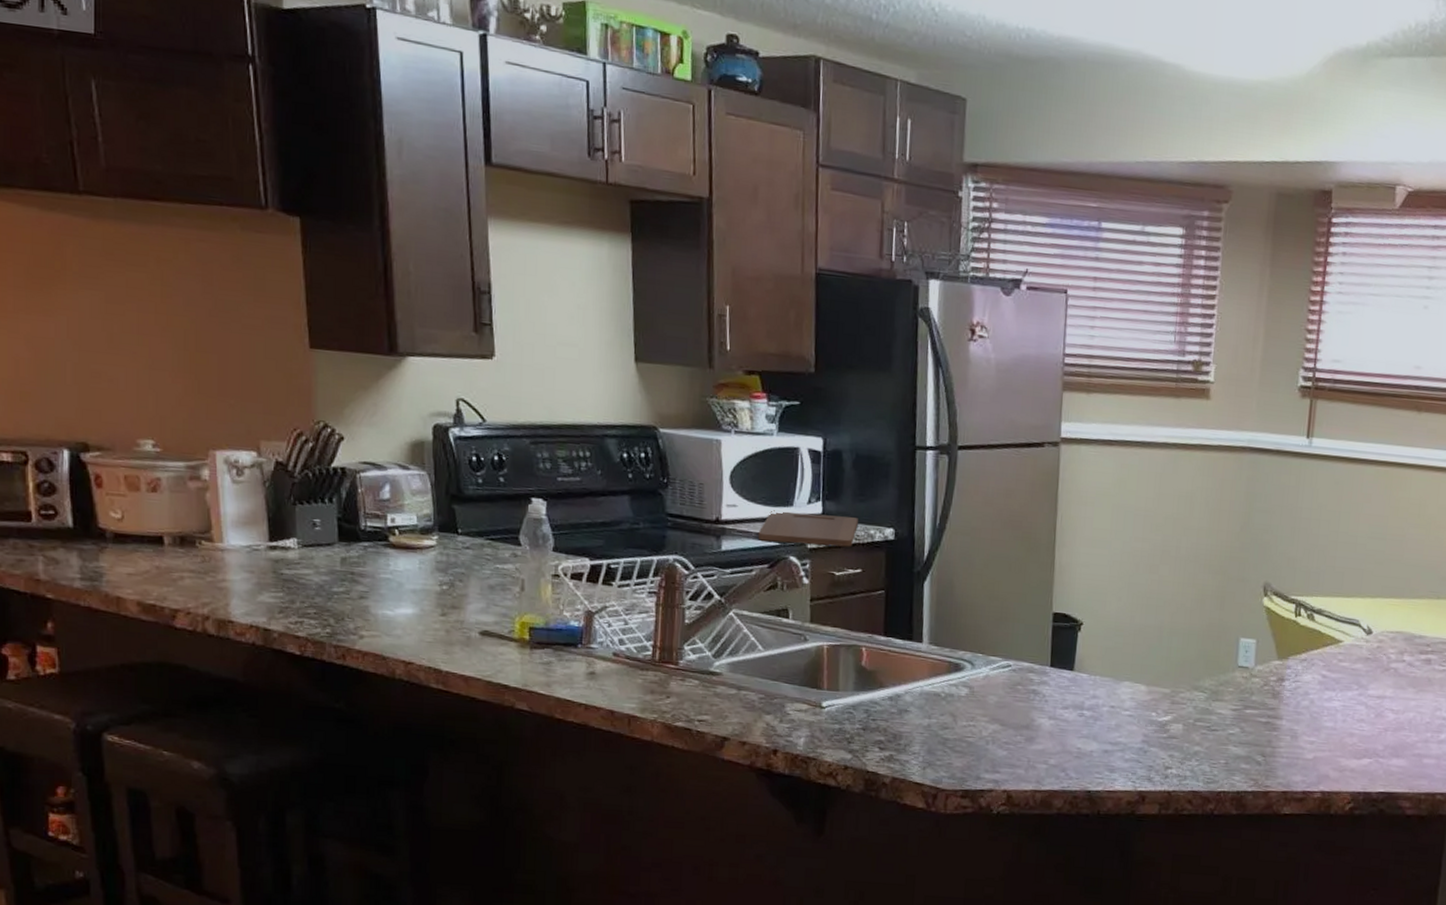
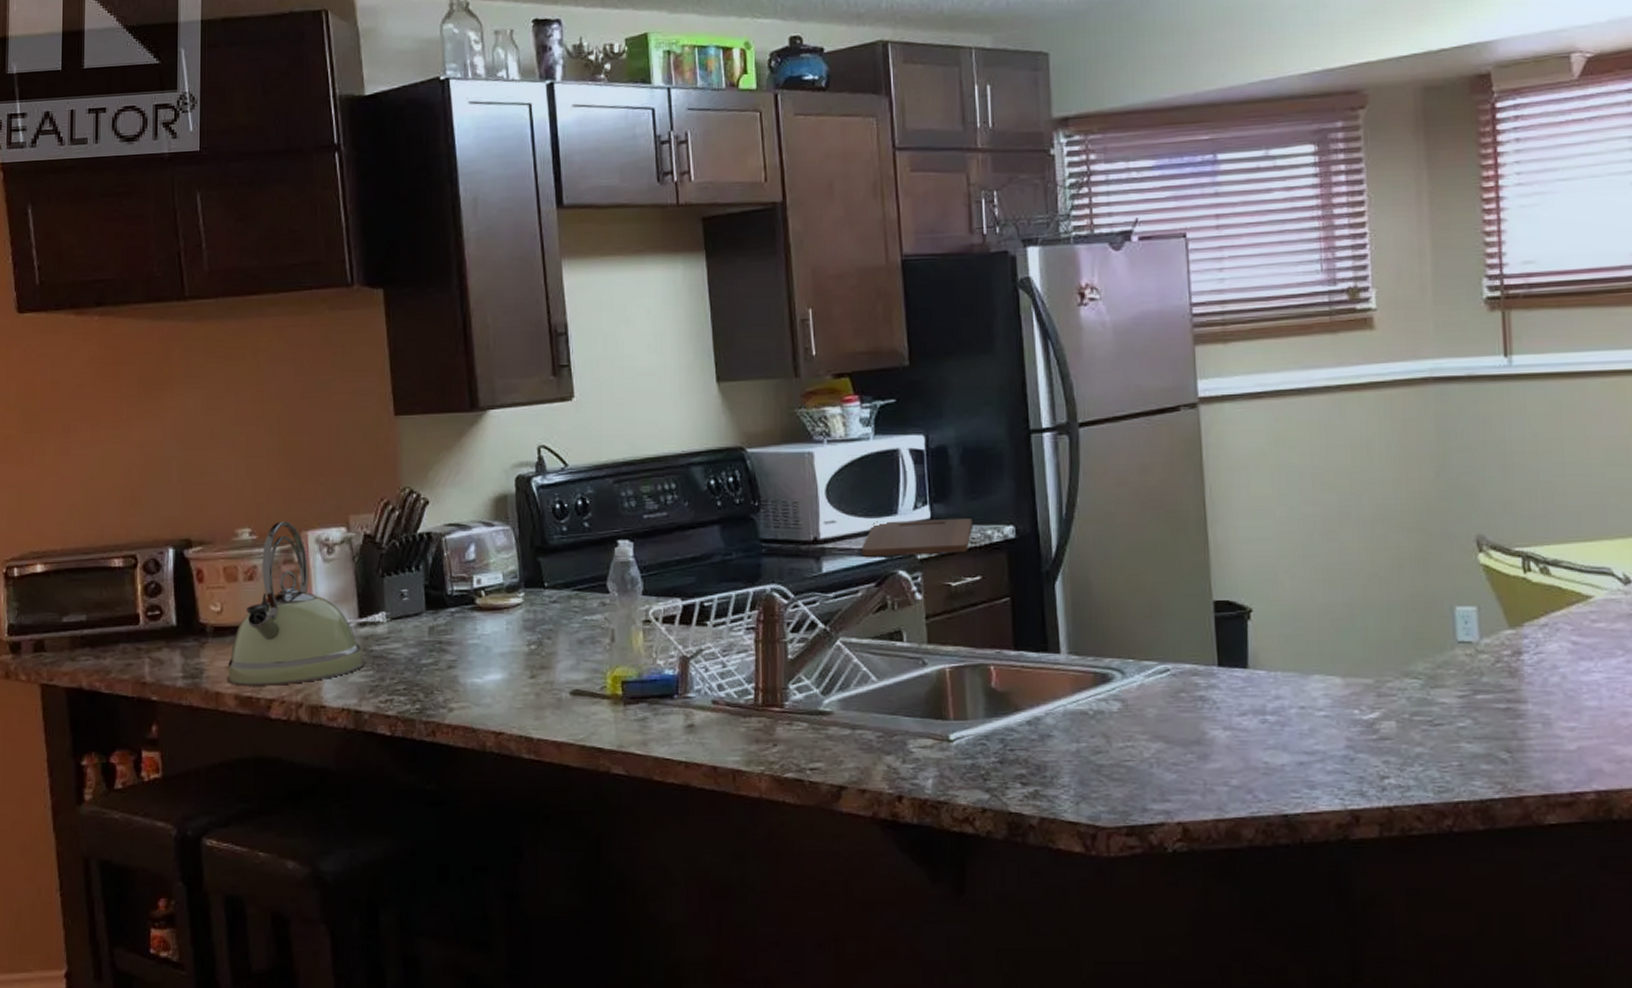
kettle: none [128,437,276,597] -> present [226,521,366,686]

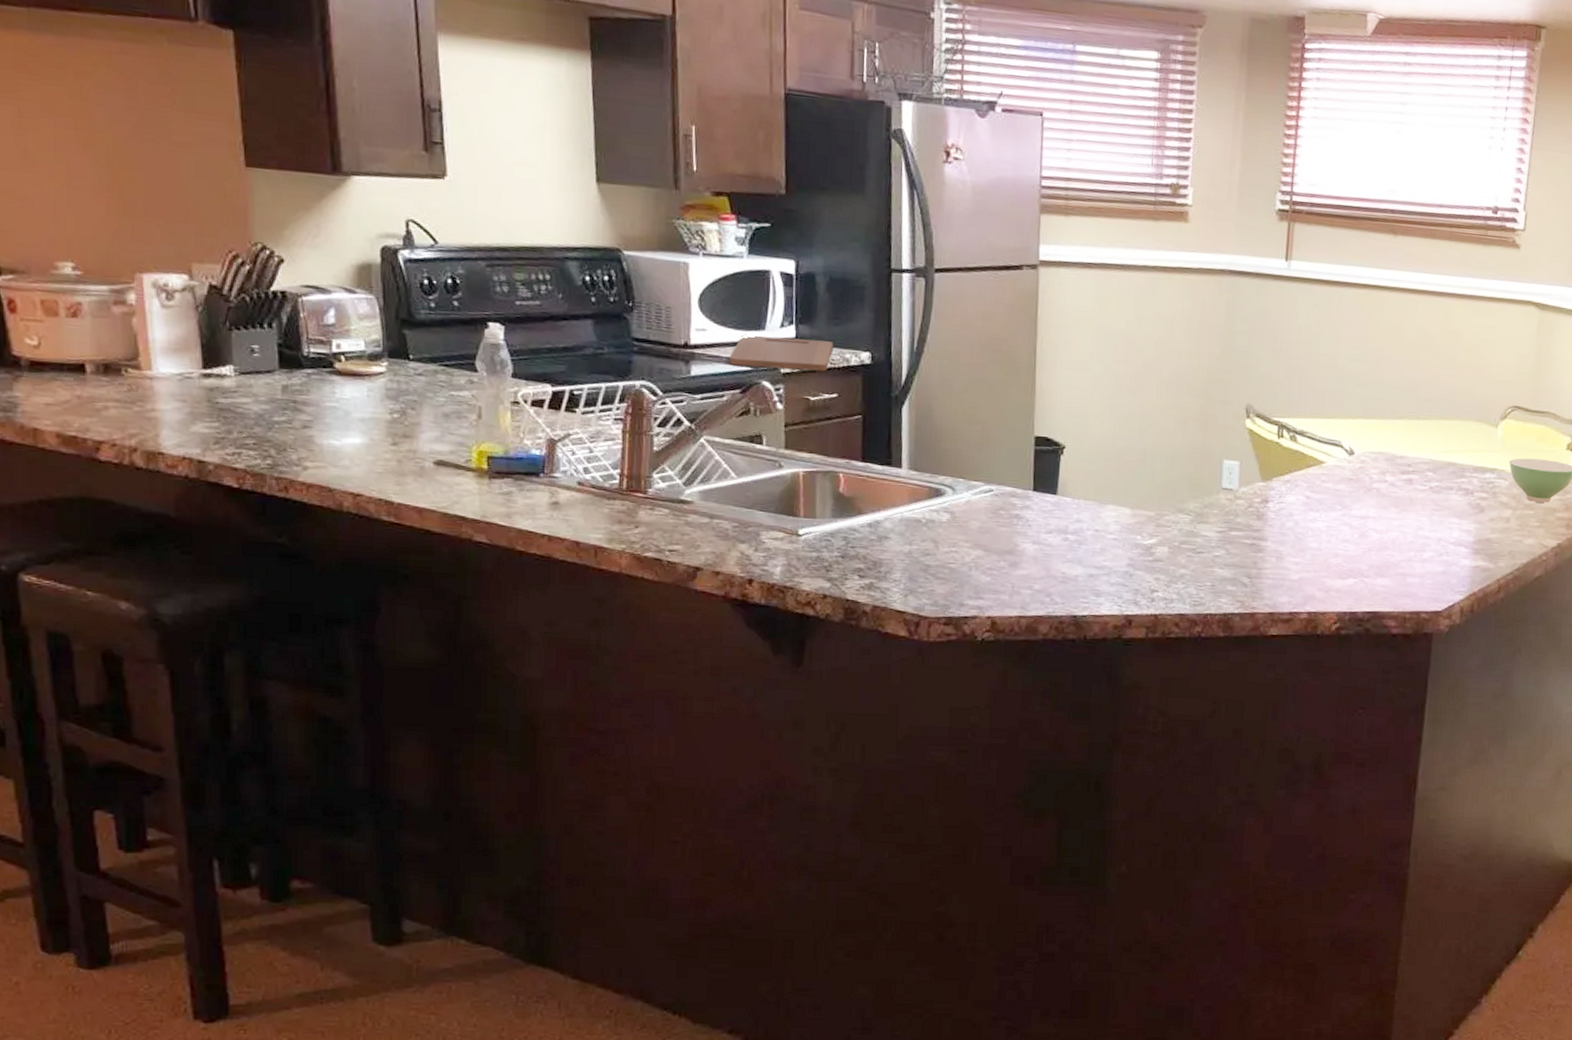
kettle: present [226,521,366,686] -> none [46,259,210,428]

